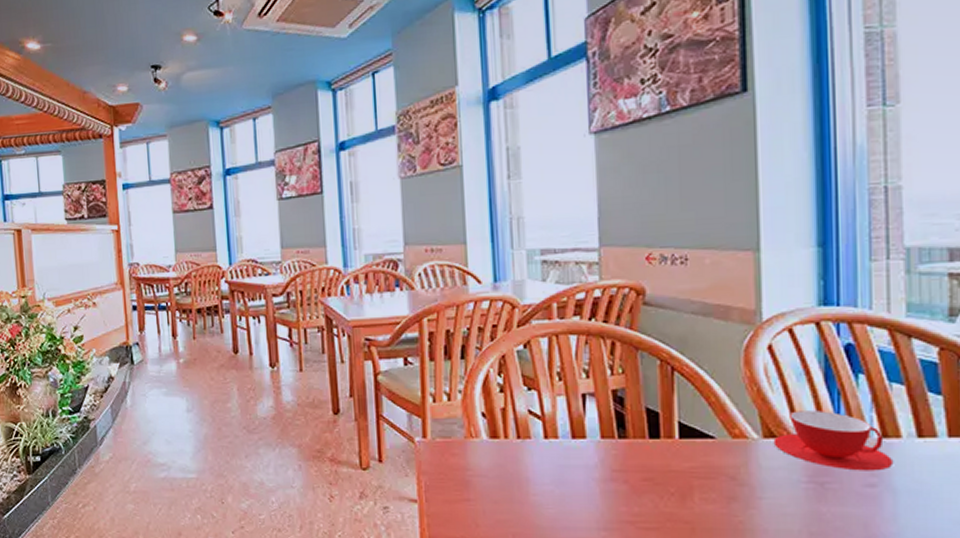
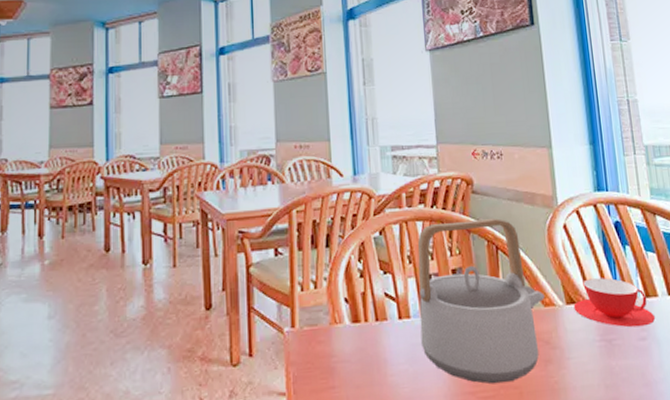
teapot: none [569,334,734,516] -> present [417,217,545,384]

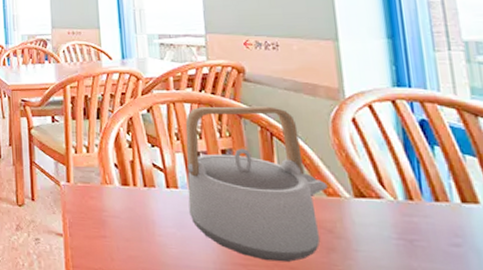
teacup: present [573,277,656,328] -> none [363,175,475,233]

